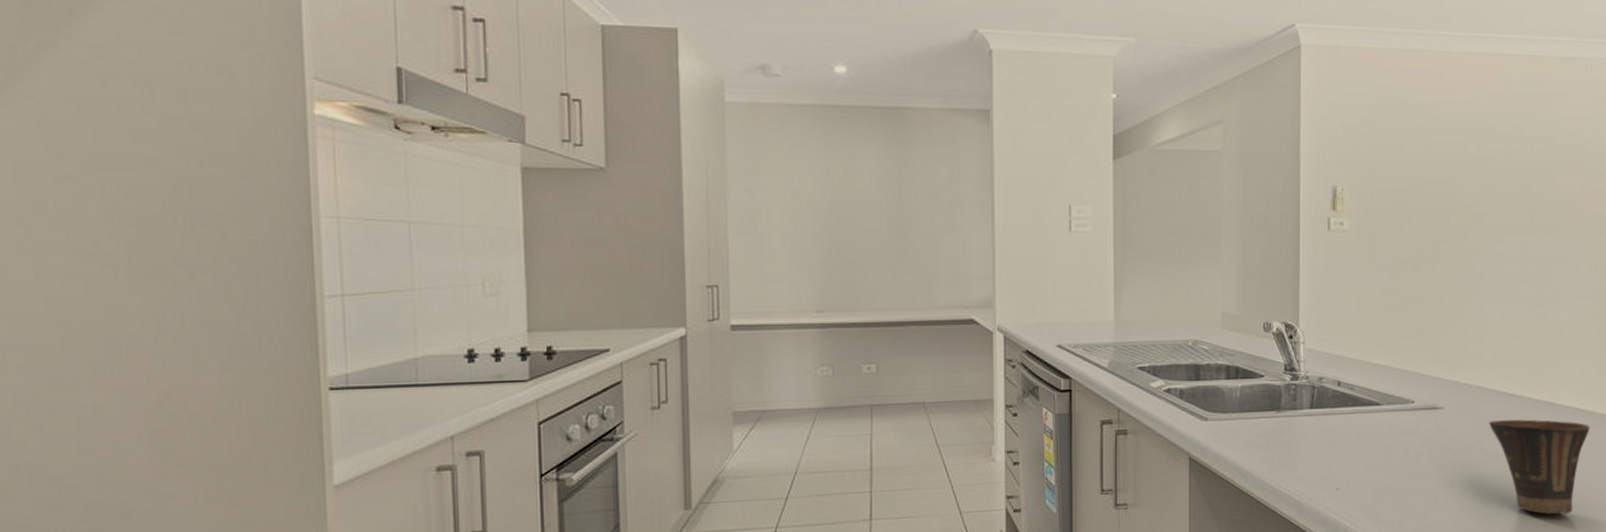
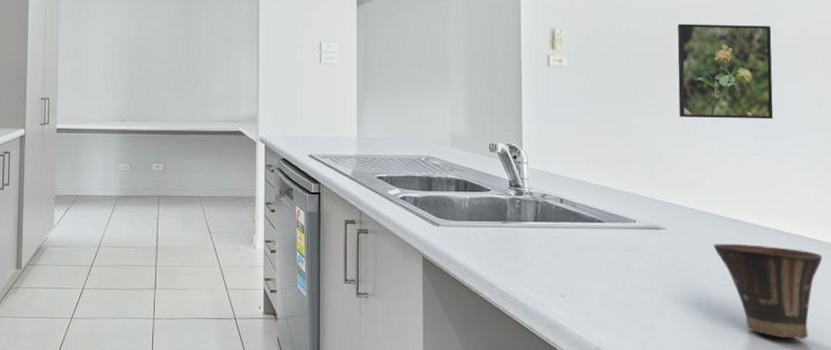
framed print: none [1462,179,1555,286] -> present [677,23,773,119]

